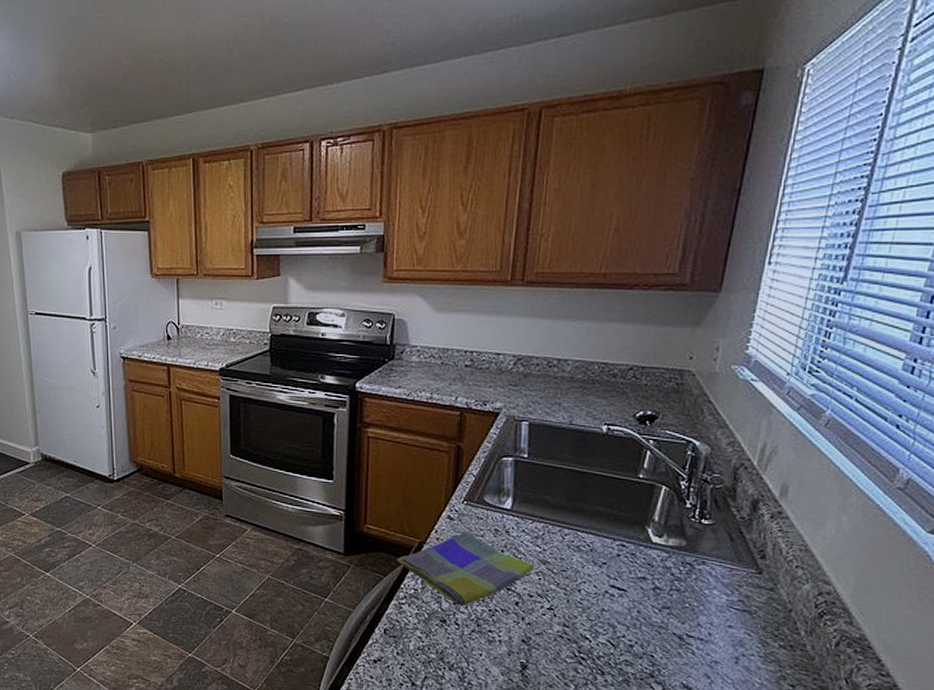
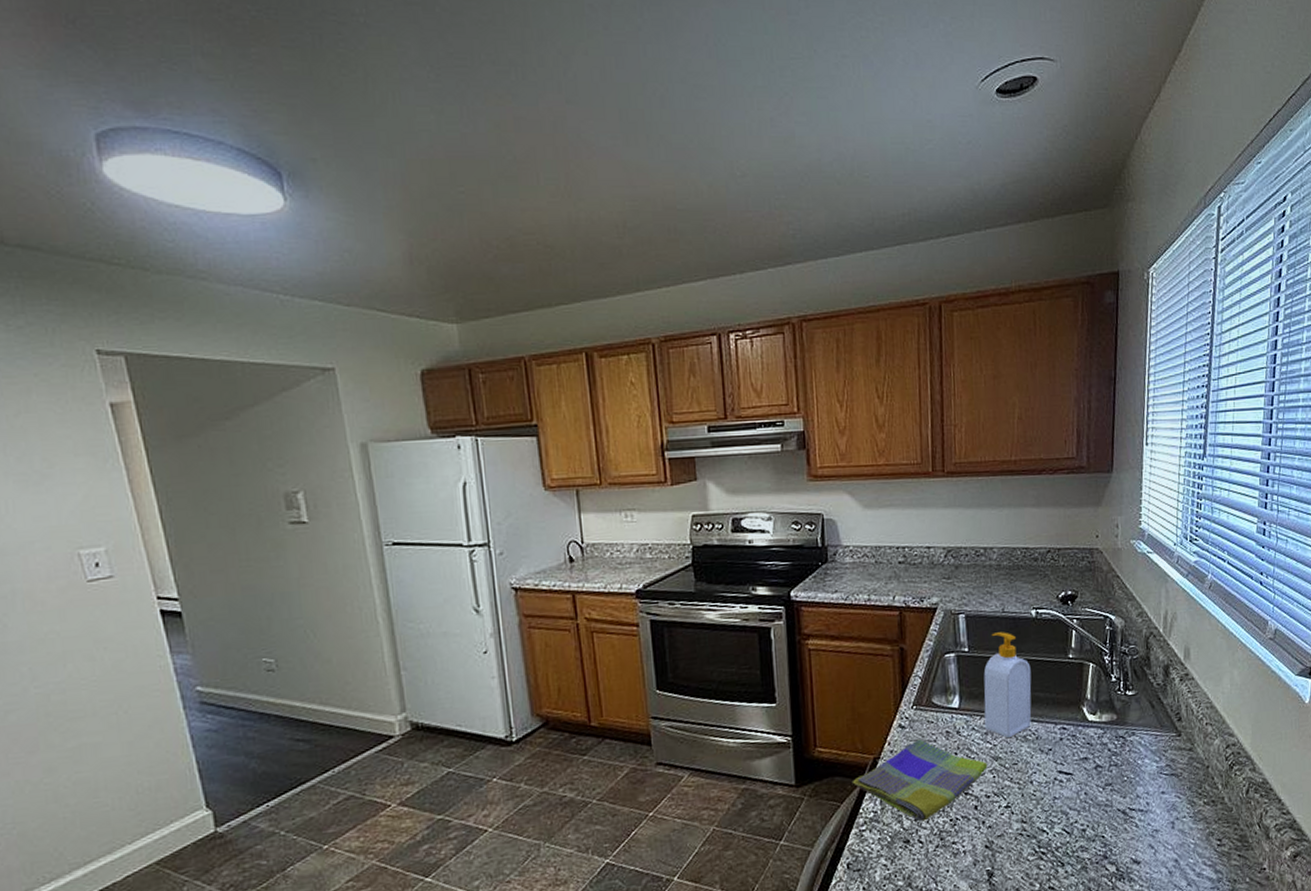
soap bottle: none [536,443,594,546] -> present [983,632,1032,739]

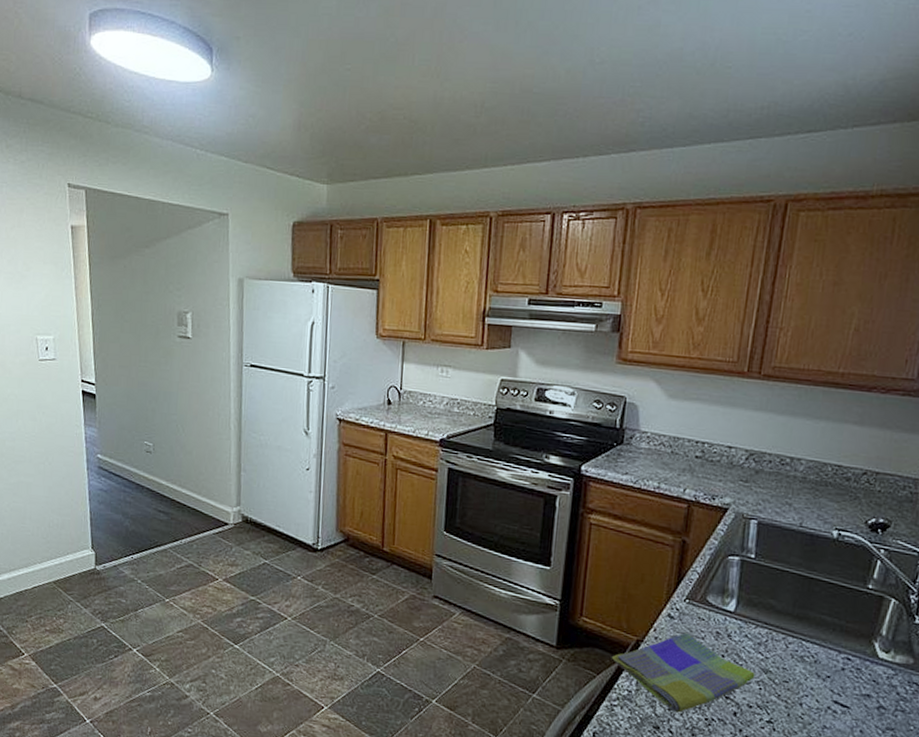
soap bottle: present [983,632,1032,739] -> none [759,545,822,655]

